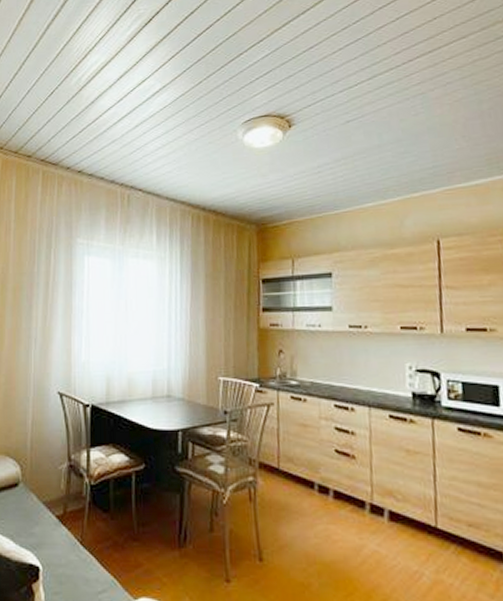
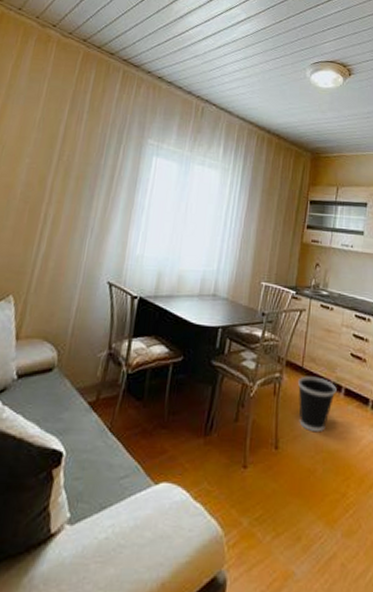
wastebasket: none [276,478,324,542] -> present [298,376,337,433]

